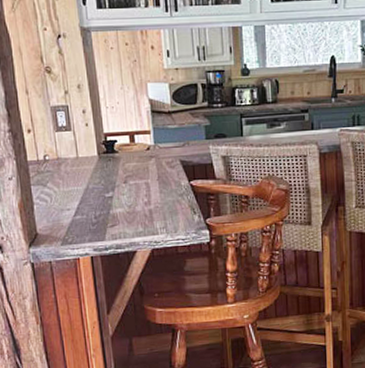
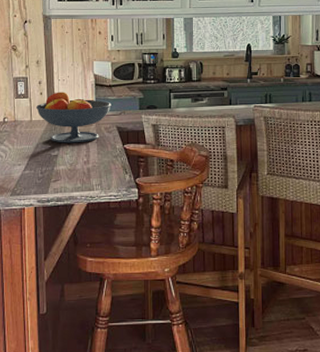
fruit bowl: none [82,121,172,183] -> present [36,92,111,143]

